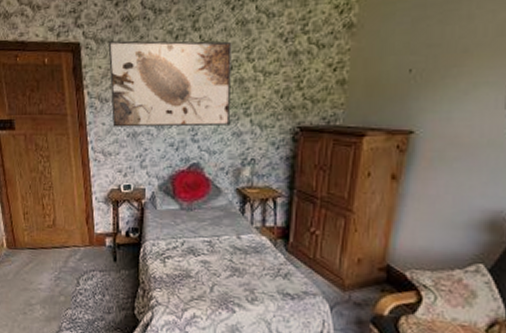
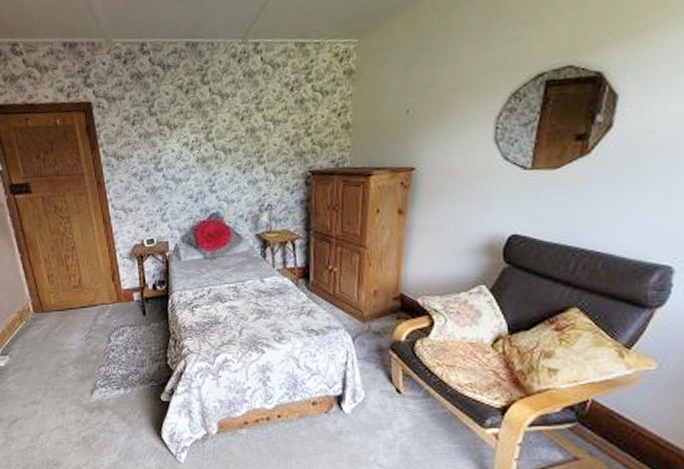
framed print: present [108,40,232,127] -> none [120,93,245,184]

